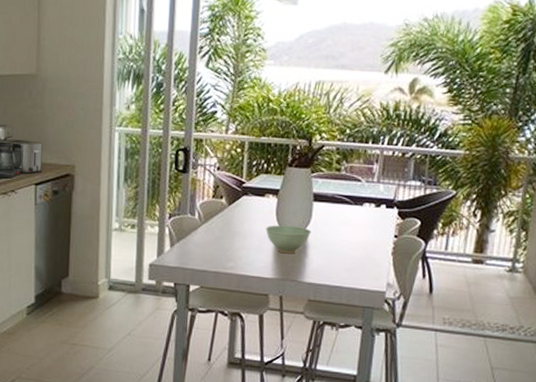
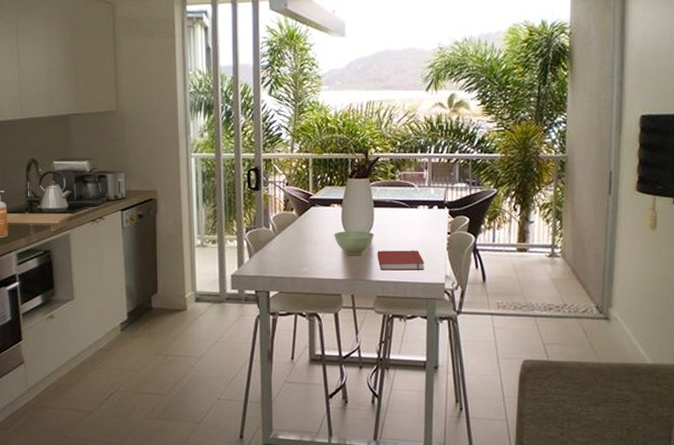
book: none [312,250,365,275] -> present [377,250,425,271]

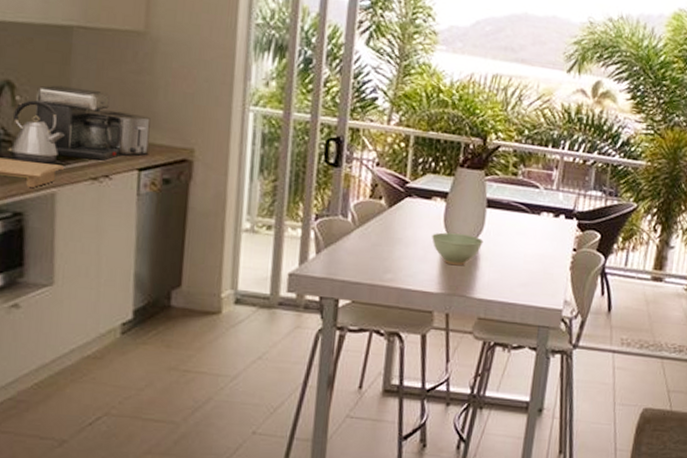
book: present [377,250,425,271] -> none [483,262,541,292]

